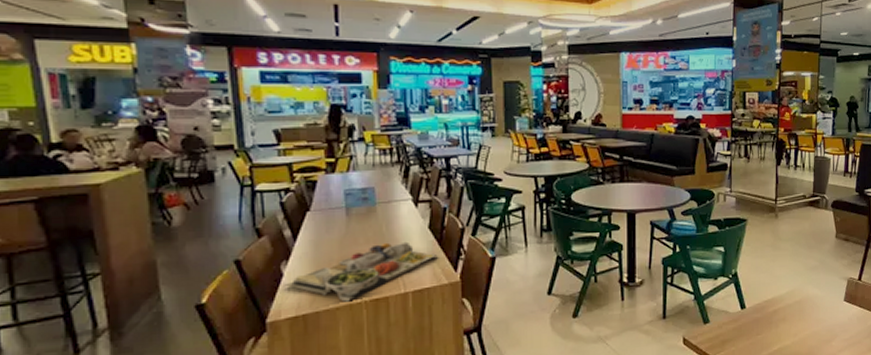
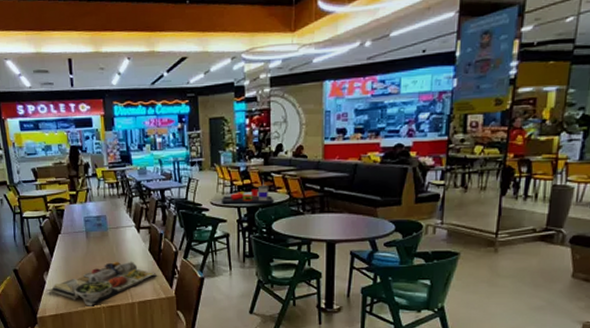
food tray: none [517,147,572,175] -> present [222,179,273,205]

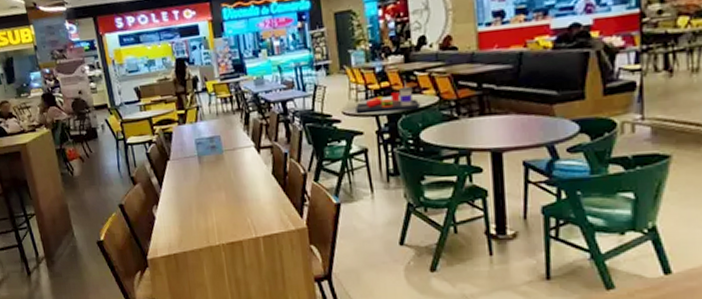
food tray: present [46,261,157,306] -> none [156,187,283,244]

